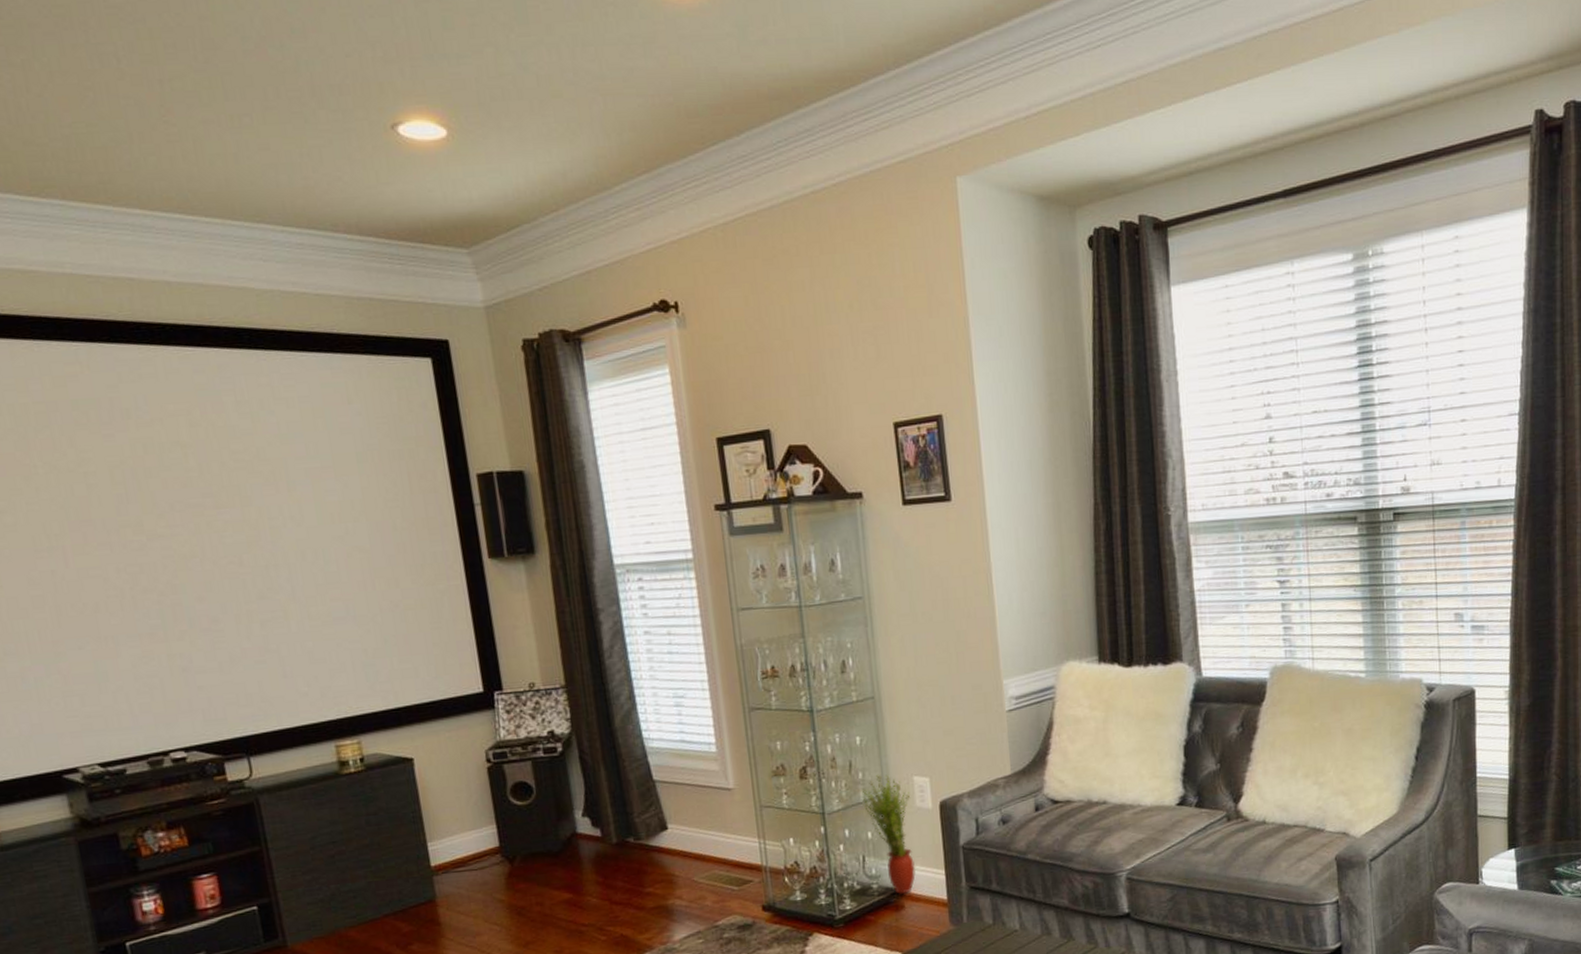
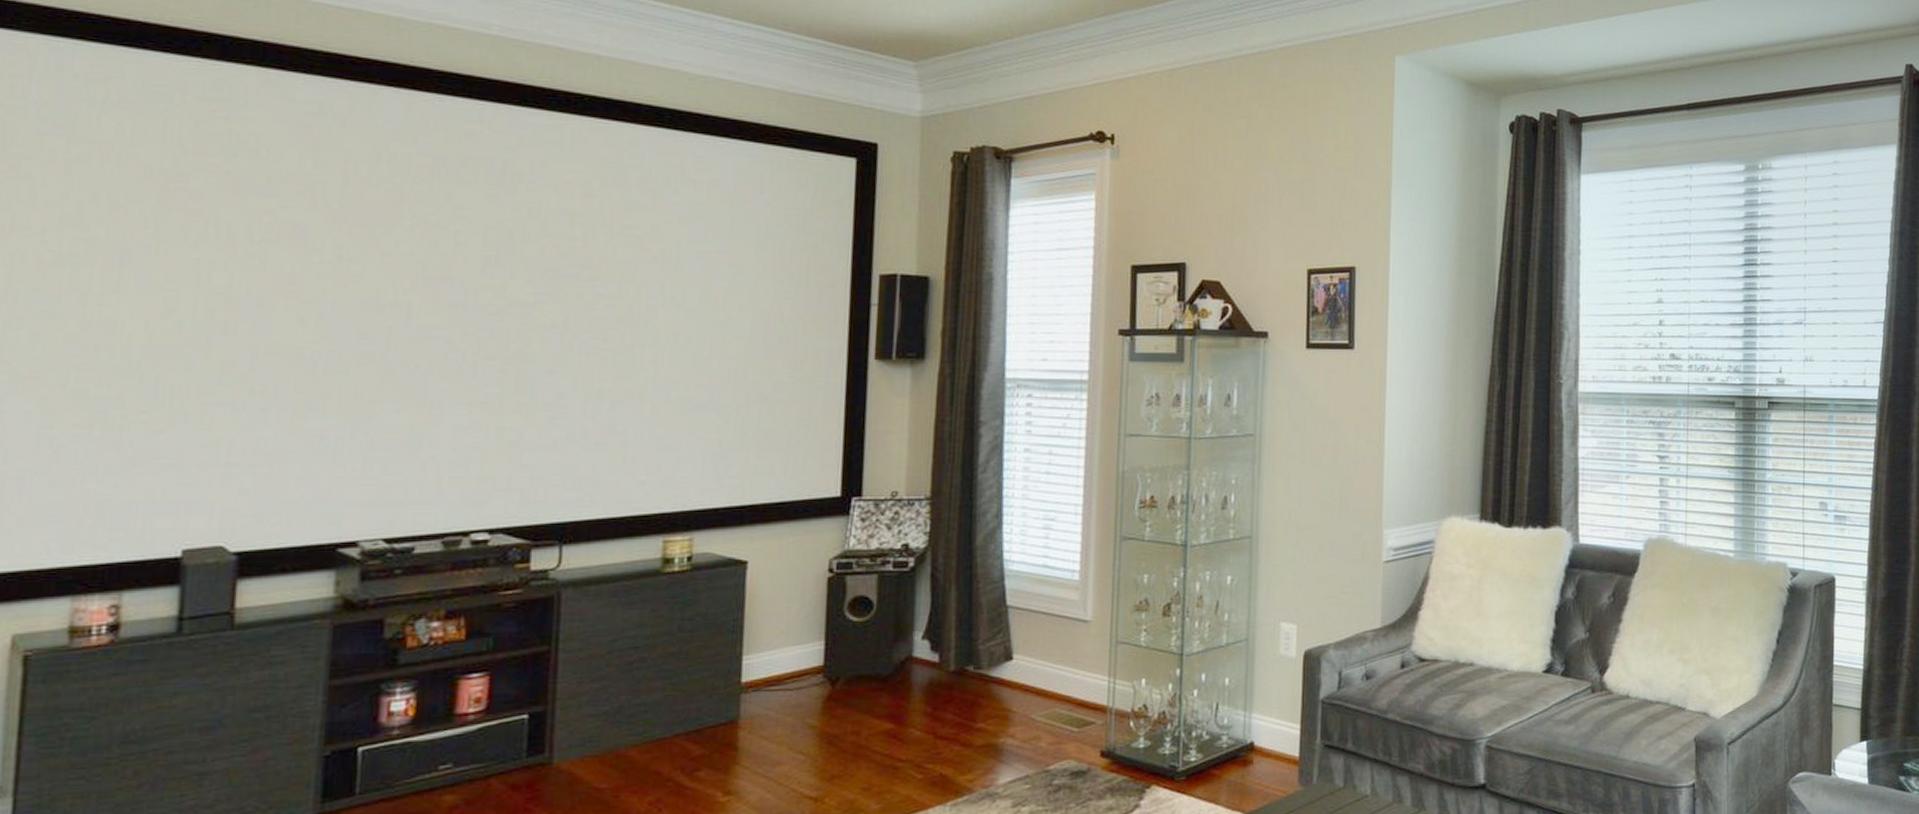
potted plant: present [862,774,916,895] -> none [1224,617,1275,749]

